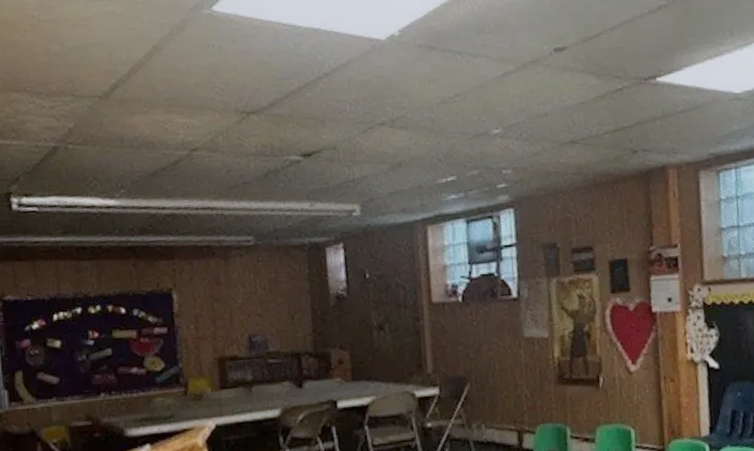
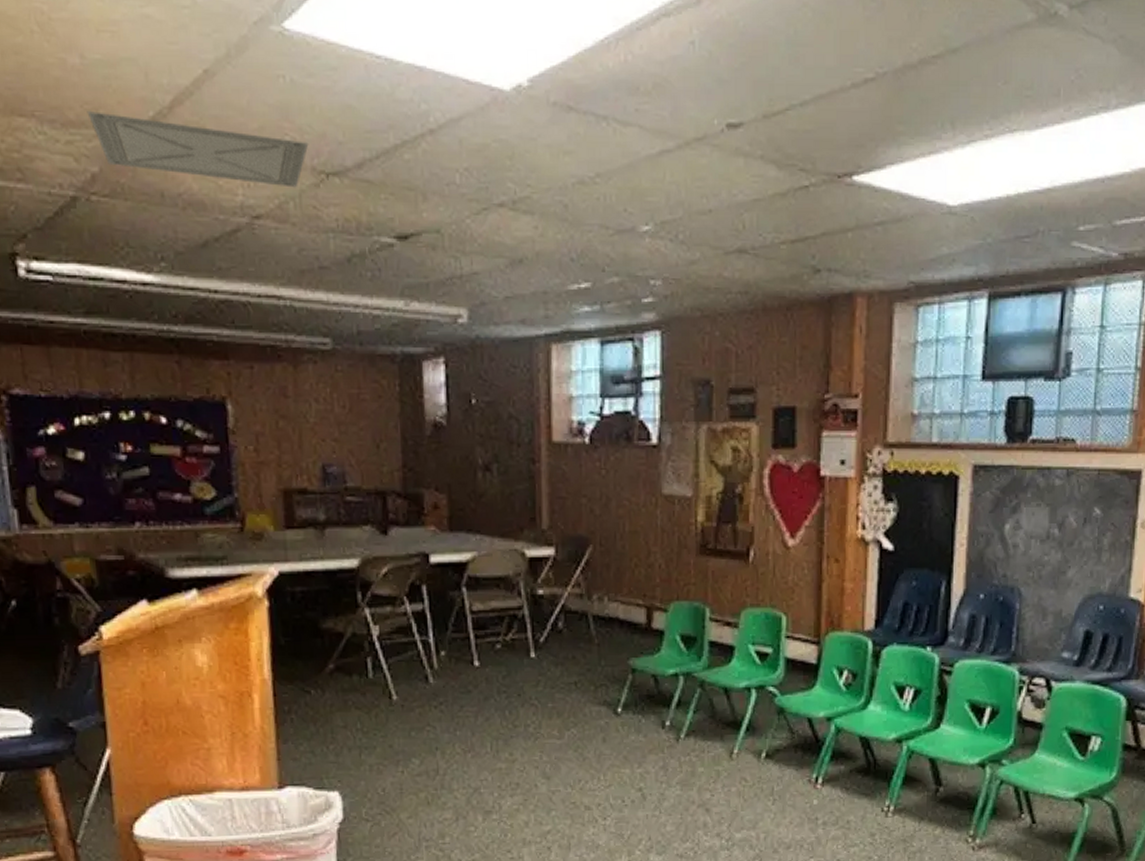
ceiling vent: none [65,83,233,126] -> present [87,111,309,188]

